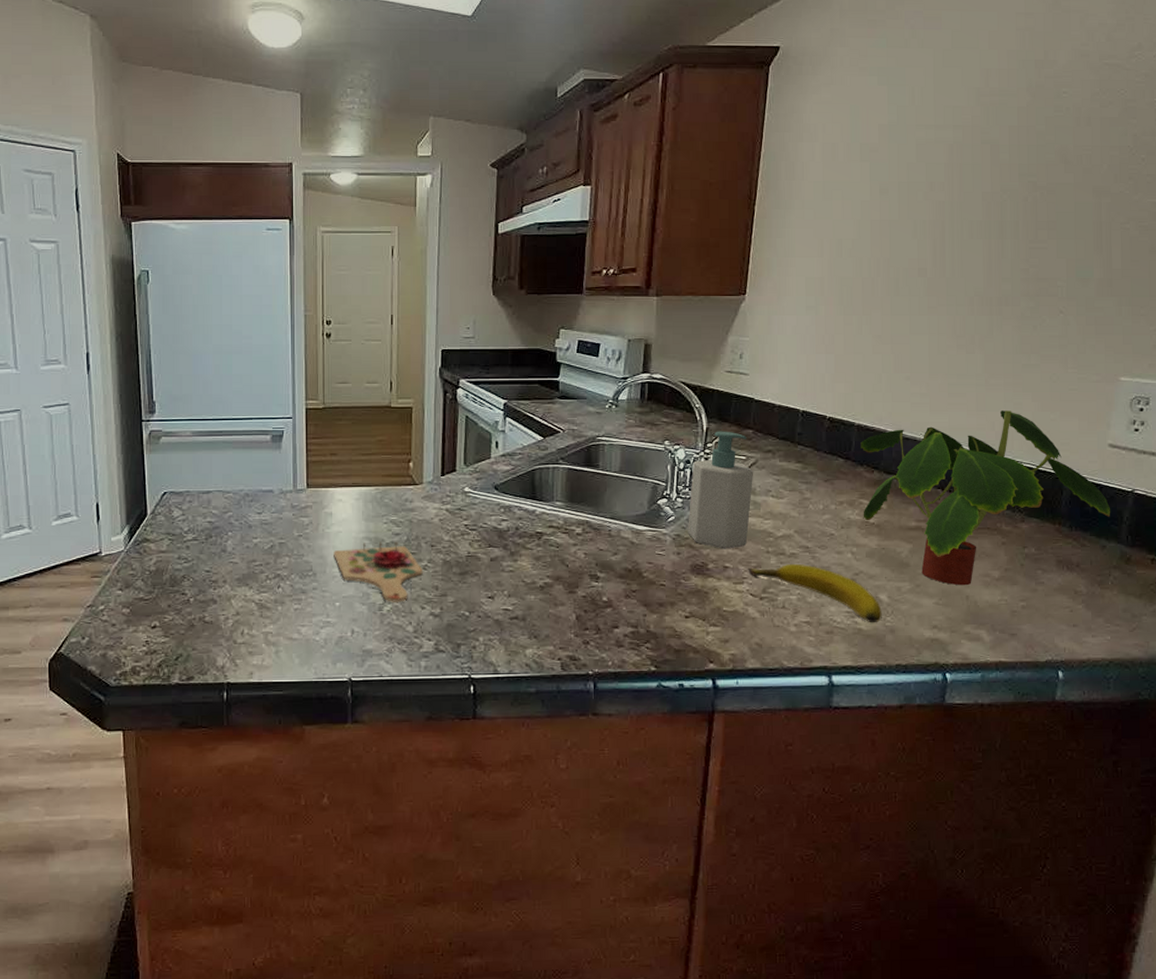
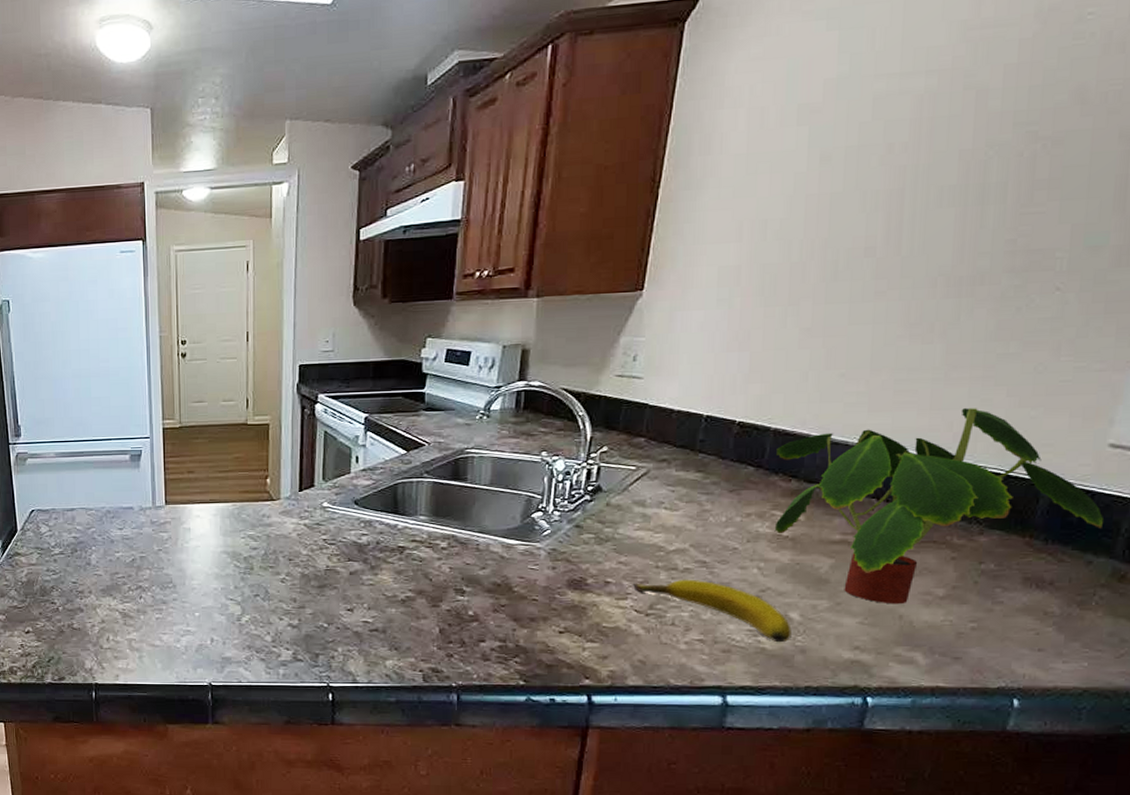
cutting board: present [334,541,423,602] -> none [192,555,281,613]
soap bottle: present [688,431,754,549] -> none [565,440,645,564]

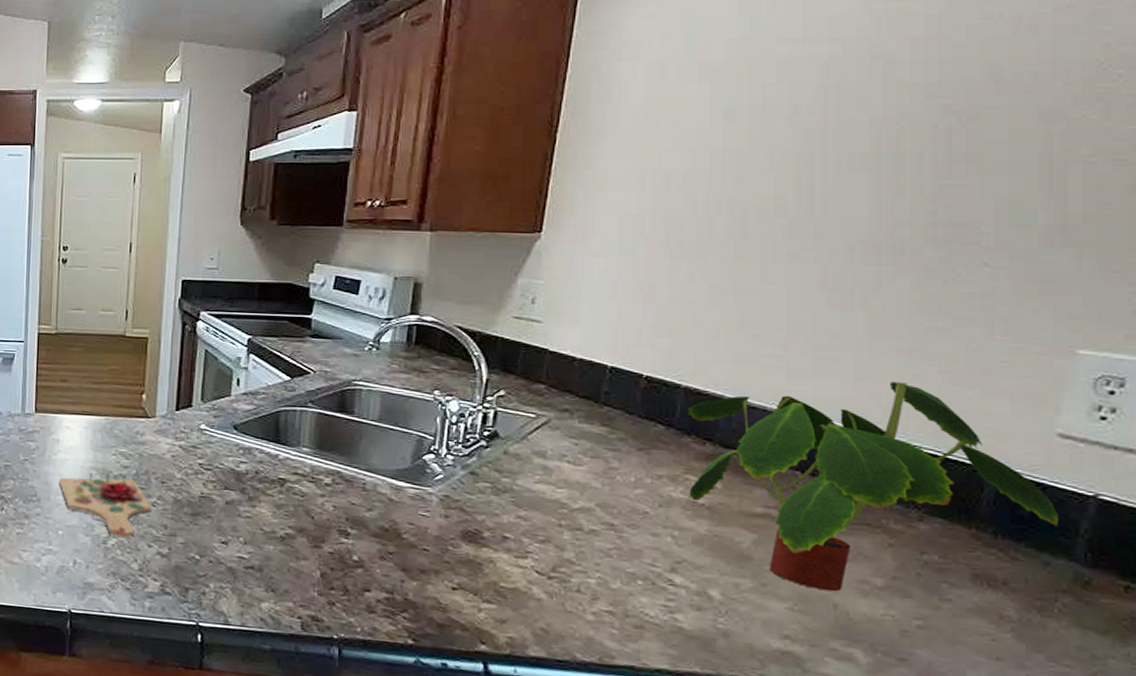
cutting board: none [192,555,281,613] -> present [59,473,152,538]
banana: present [632,579,792,643] -> none [532,541,712,624]

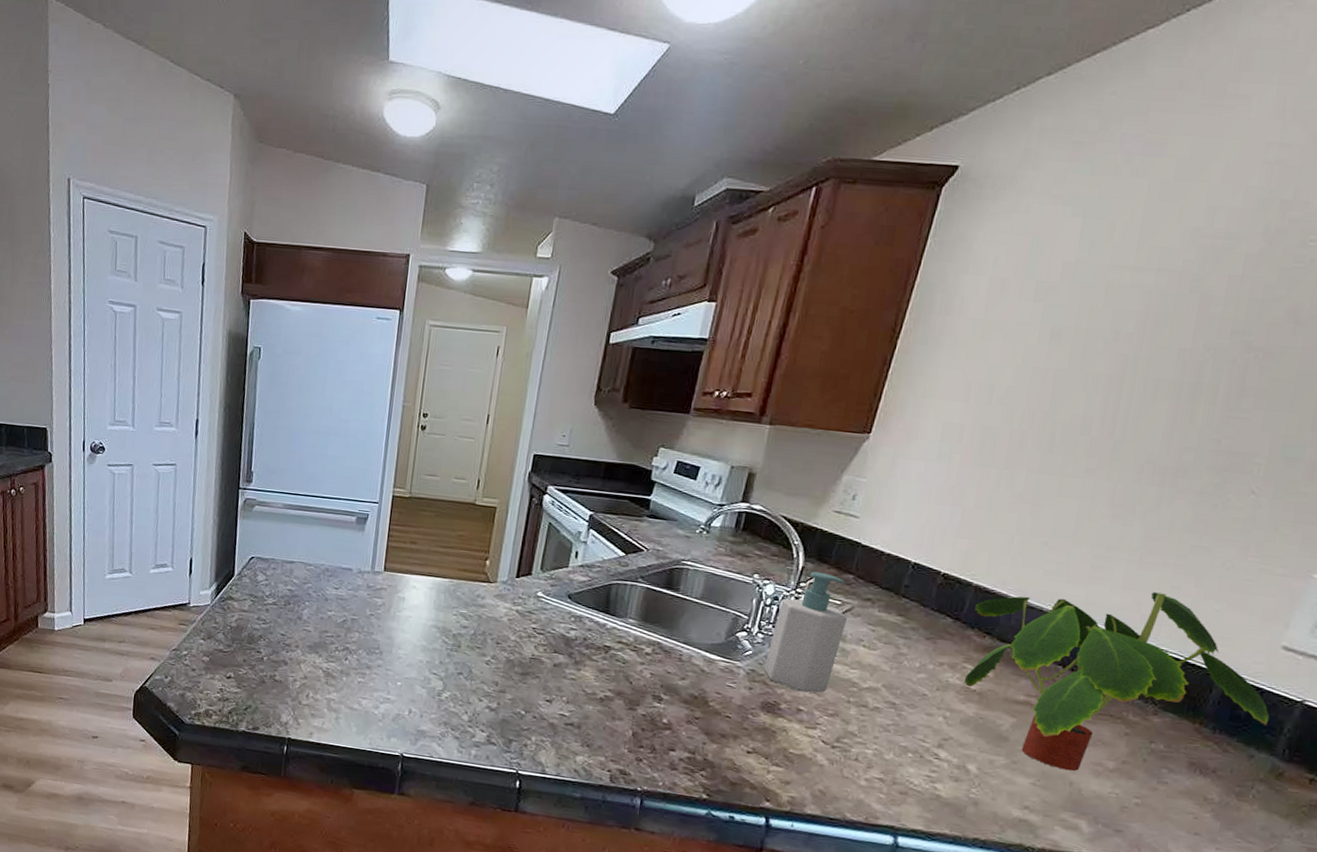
cutting board: present [59,473,152,538] -> none [401,630,486,692]
soap bottle: none [459,383,546,518] -> present [764,571,848,693]

